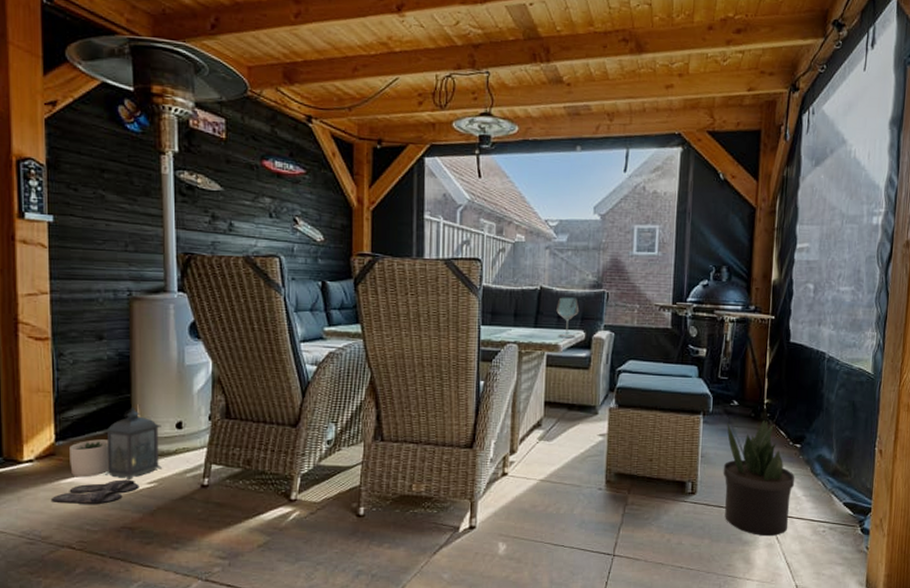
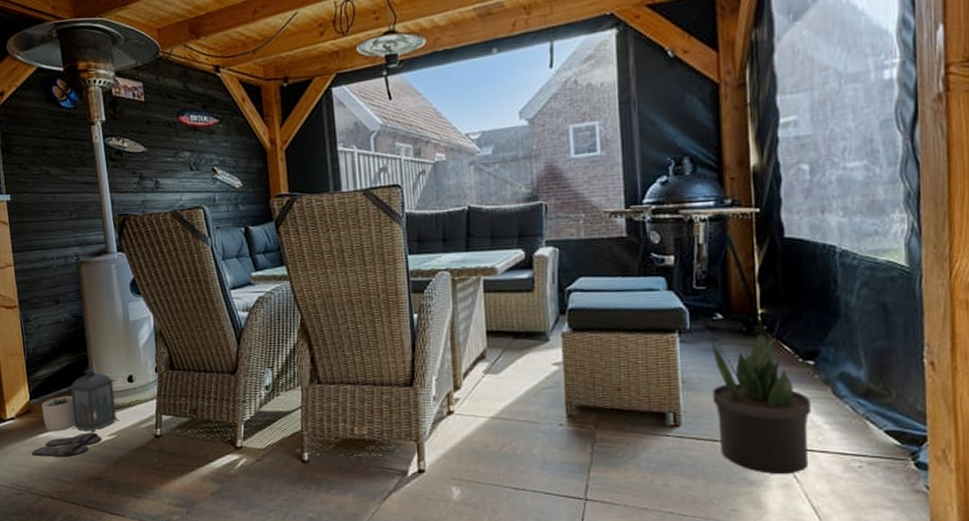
wine glass: present [556,297,580,337] -> none [489,214,515,259]

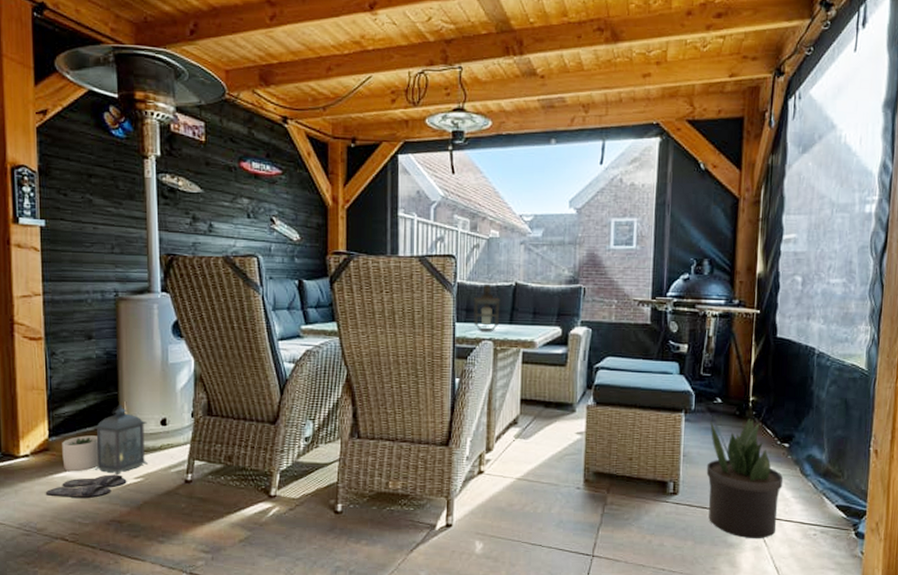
lantern: none [424,210,455,264] -> present [473,283,501,334]

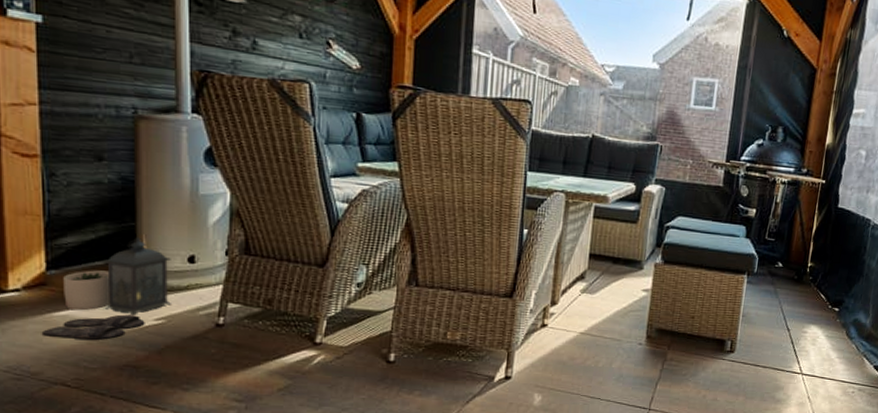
lantern: present [473,283,501,334] -> none [546,133,576,185]
planter: present [706,419,784,539] -> none [760,283,831,396]

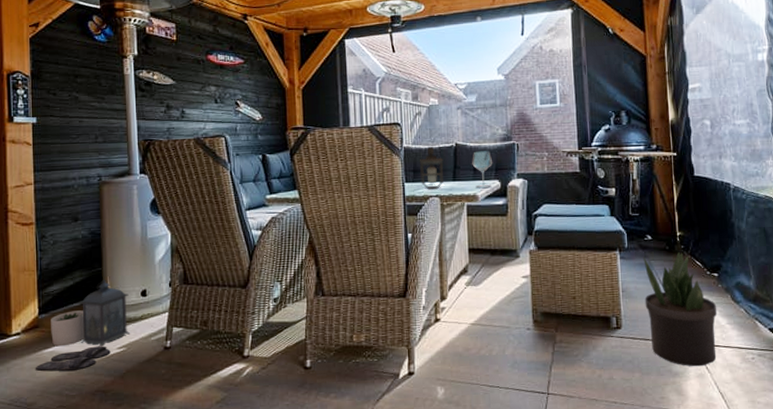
lantern: none [546,133,576,185] -> present [419,146,444,191]
wine glass: none [607,147,631,190] -> present [472,151,493,188]
planter: none [760,283,831,396] -> present [643,252,718,367]

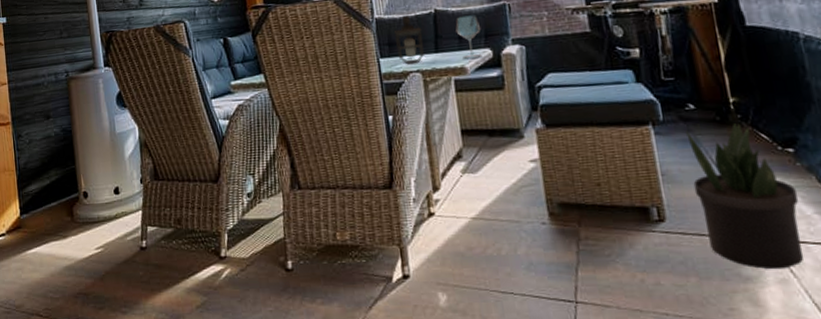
slippers: present [35,346,111,372] -> none [20,246,89,273]
planter: present [51,310,85,347] -> none [31,210,64,248]
lantern: present [79,280,130,346] -> none [56,178,106,246]

